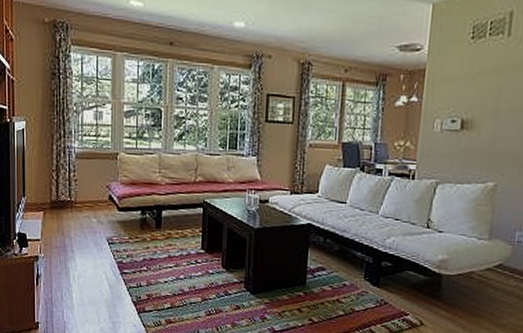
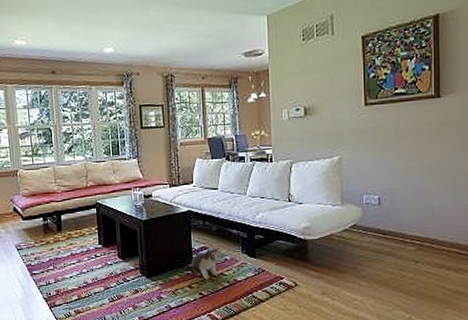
plush toy: none [298,269,344,305] -> present [187,247,224,279]

